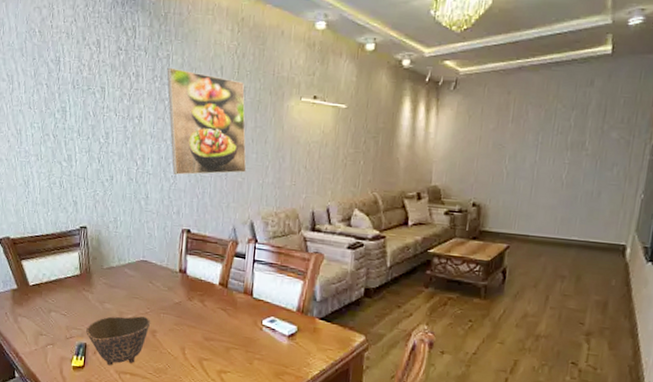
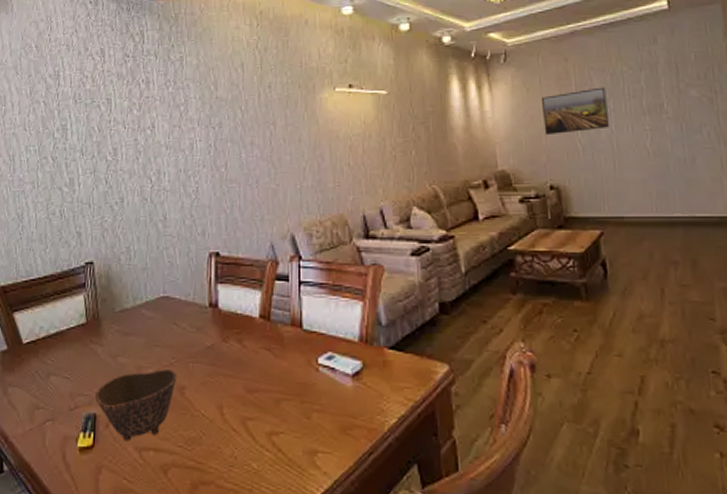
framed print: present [167,67,247,175] -> none [181,70,280,188]
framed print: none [477,121,539,160] -> present [542,87,609,136]

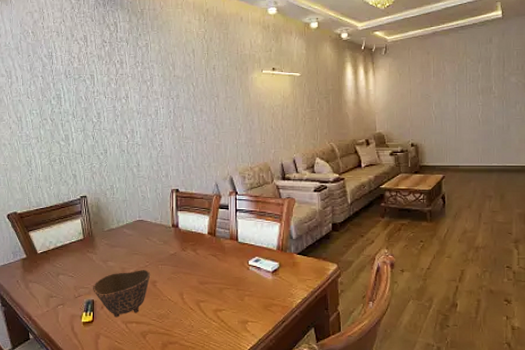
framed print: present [542,87,609,136] -> none [410,74,454,108]

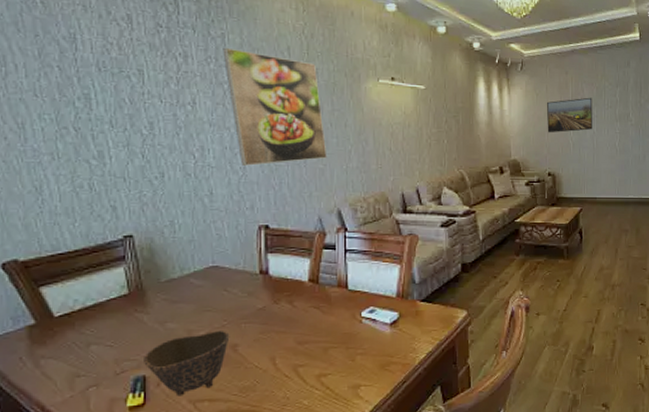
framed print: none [147,54,222,143] -> present [223,47,327,166]
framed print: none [410,74,454,108] -> present [547,97,592,133]

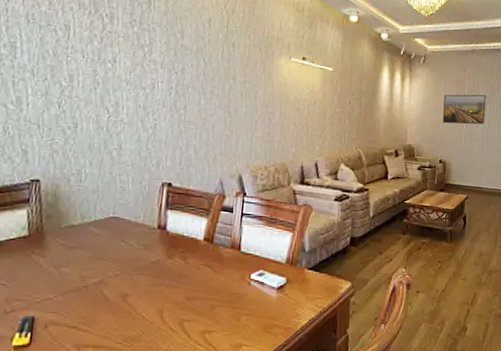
bowl: present [144,330,230,397] -> none [34,278,122,340]
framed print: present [223,47,327,166] -> none [147,13,235,126]

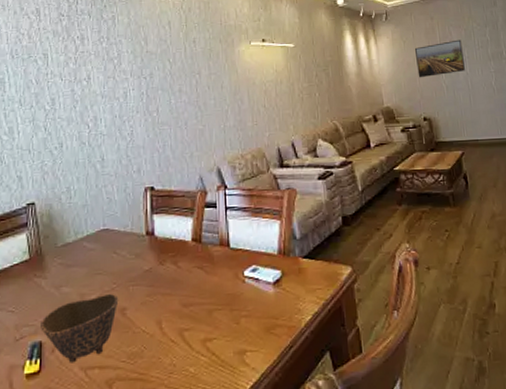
bowl: none [34,278,122,340] -> present [41,293,119,363]

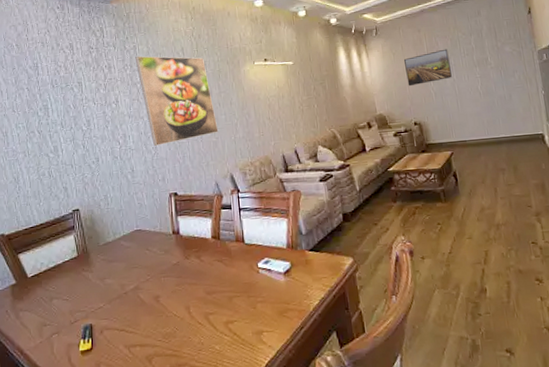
bowl: present [41,293,119,363] -> none [90,283,153,342]
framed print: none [113,27,206,132] -> present [135,56,219,146]

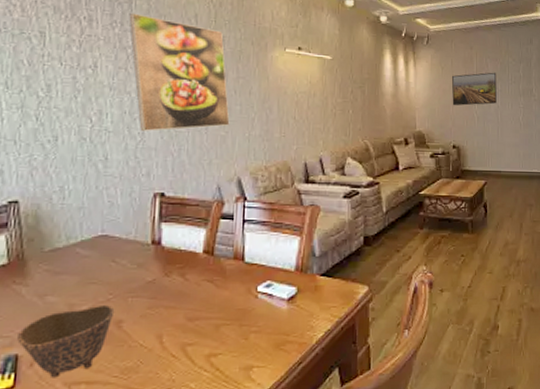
bowl: none [90,283,153,342] -> present [17,304,115,378]

